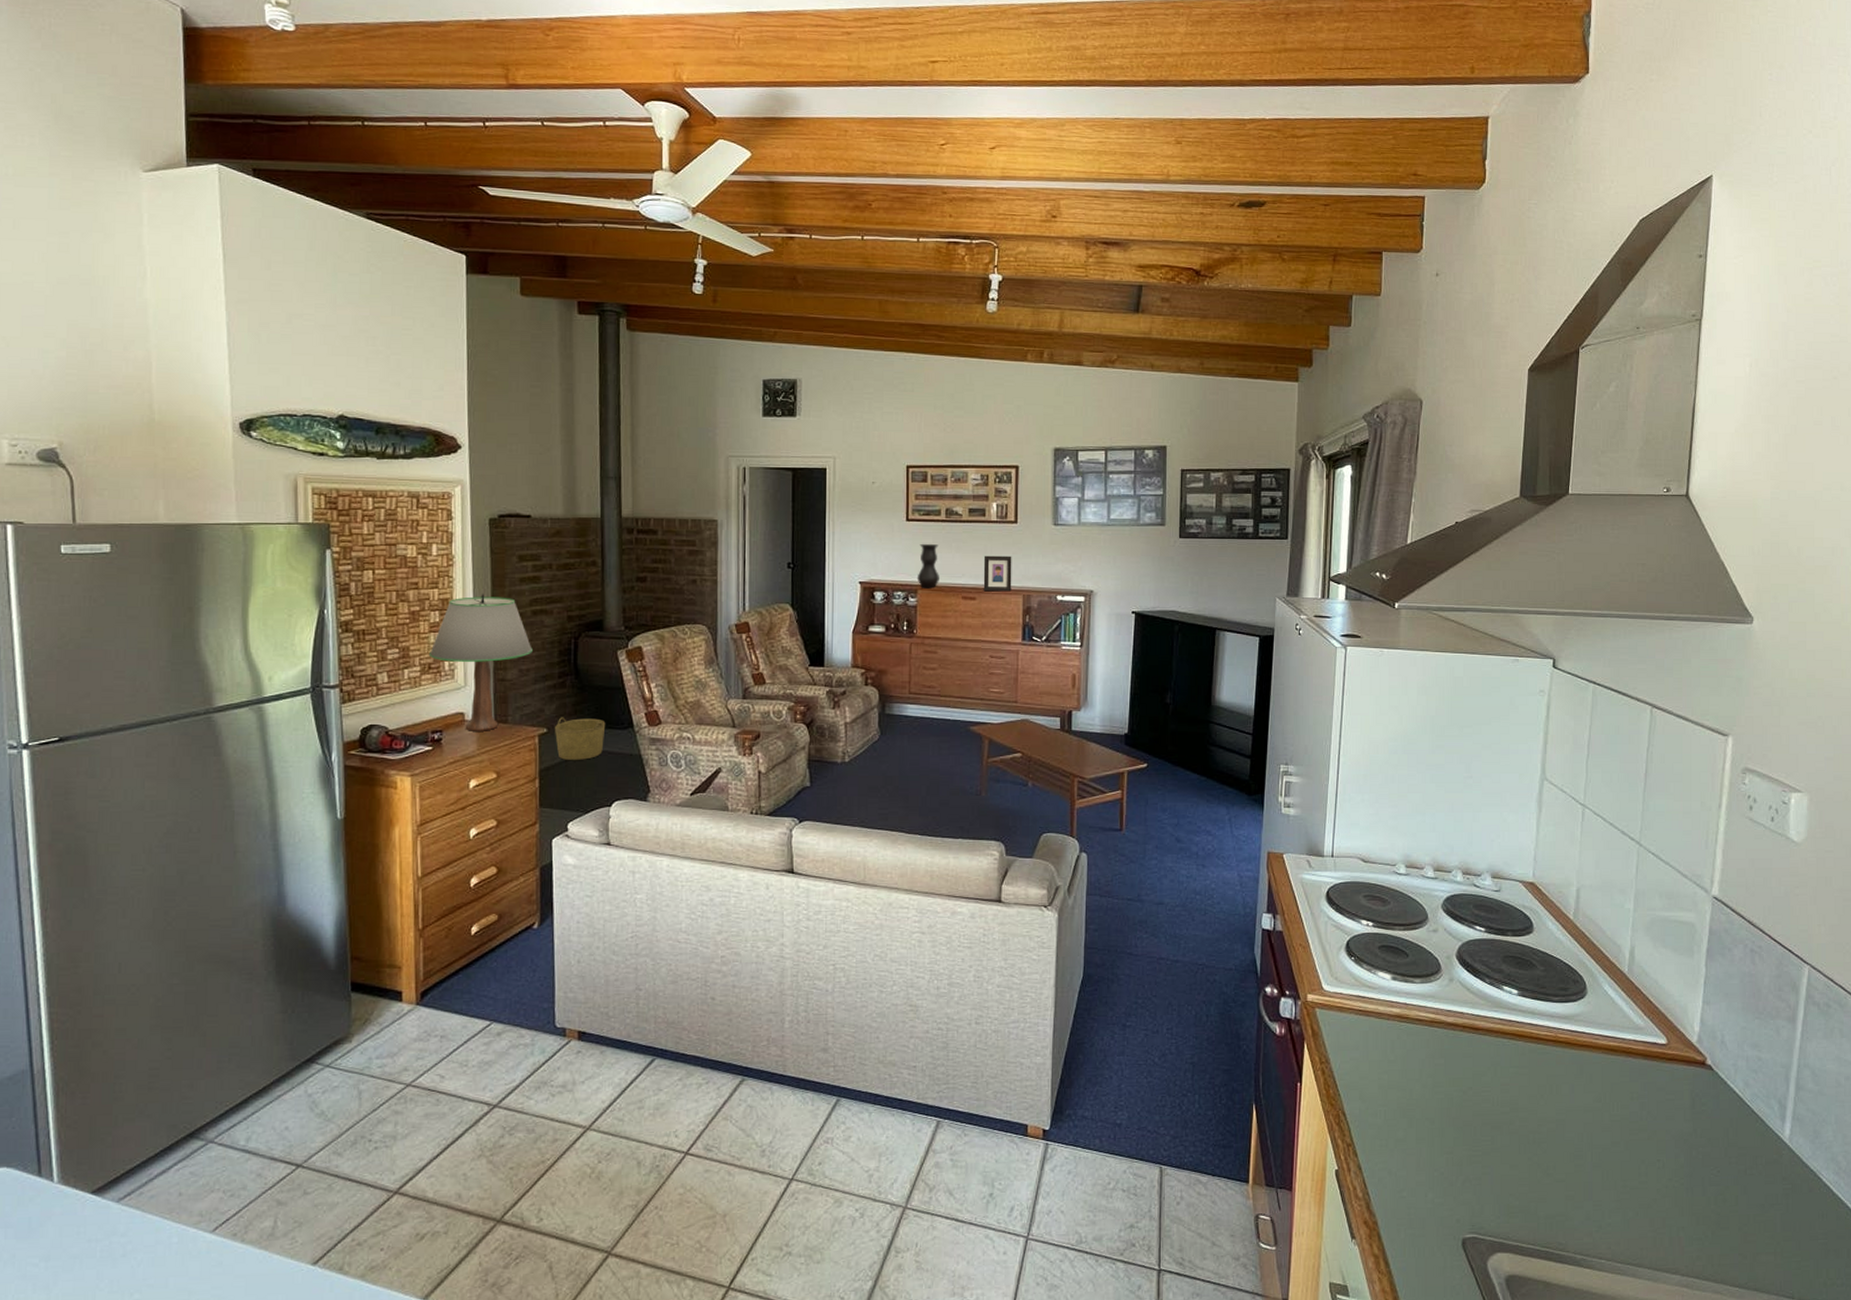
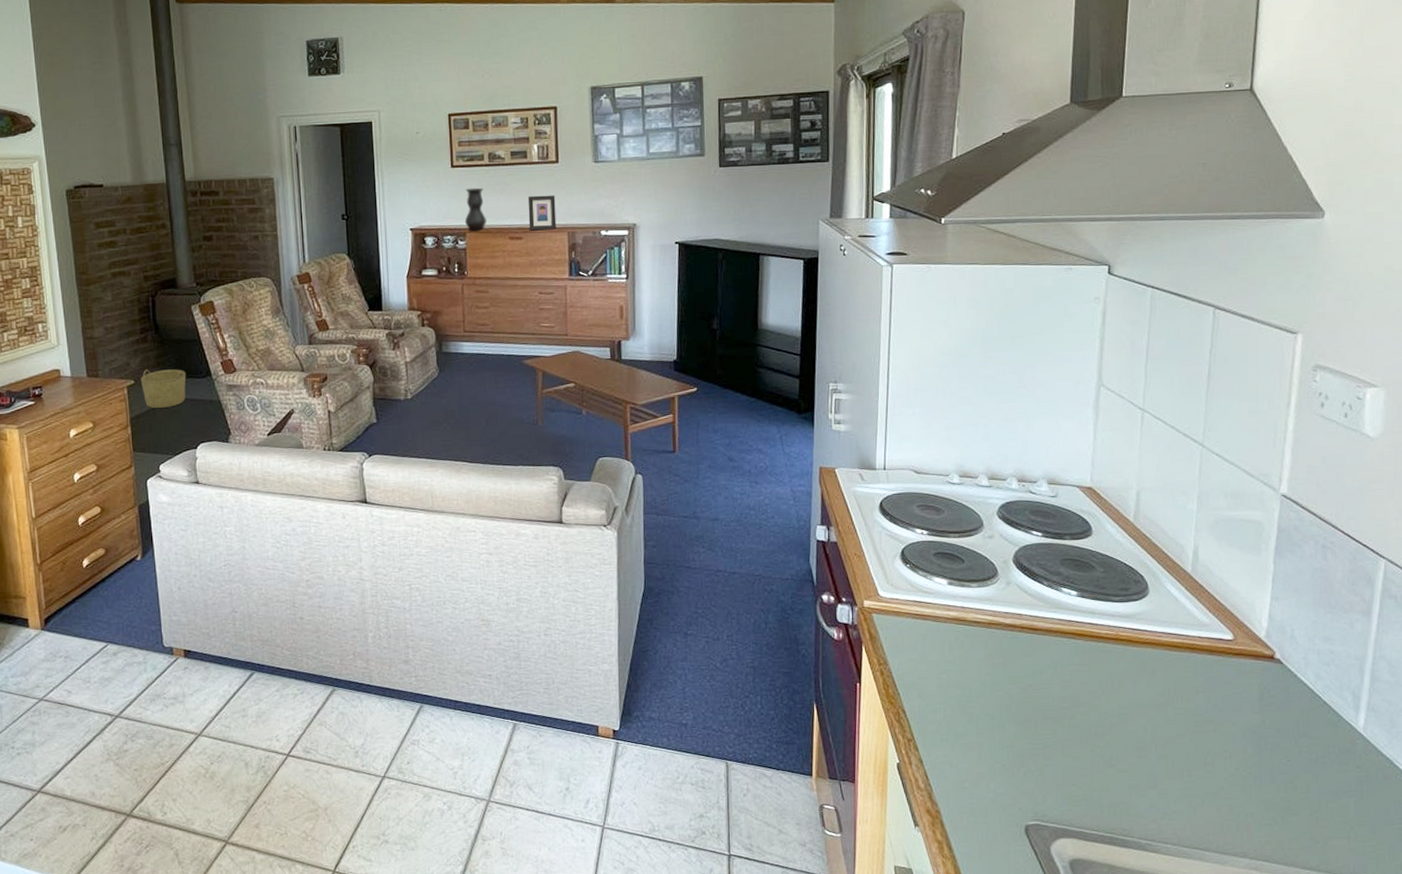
table lamp: present [428,594,533,731] -> none [23,260,115,386]

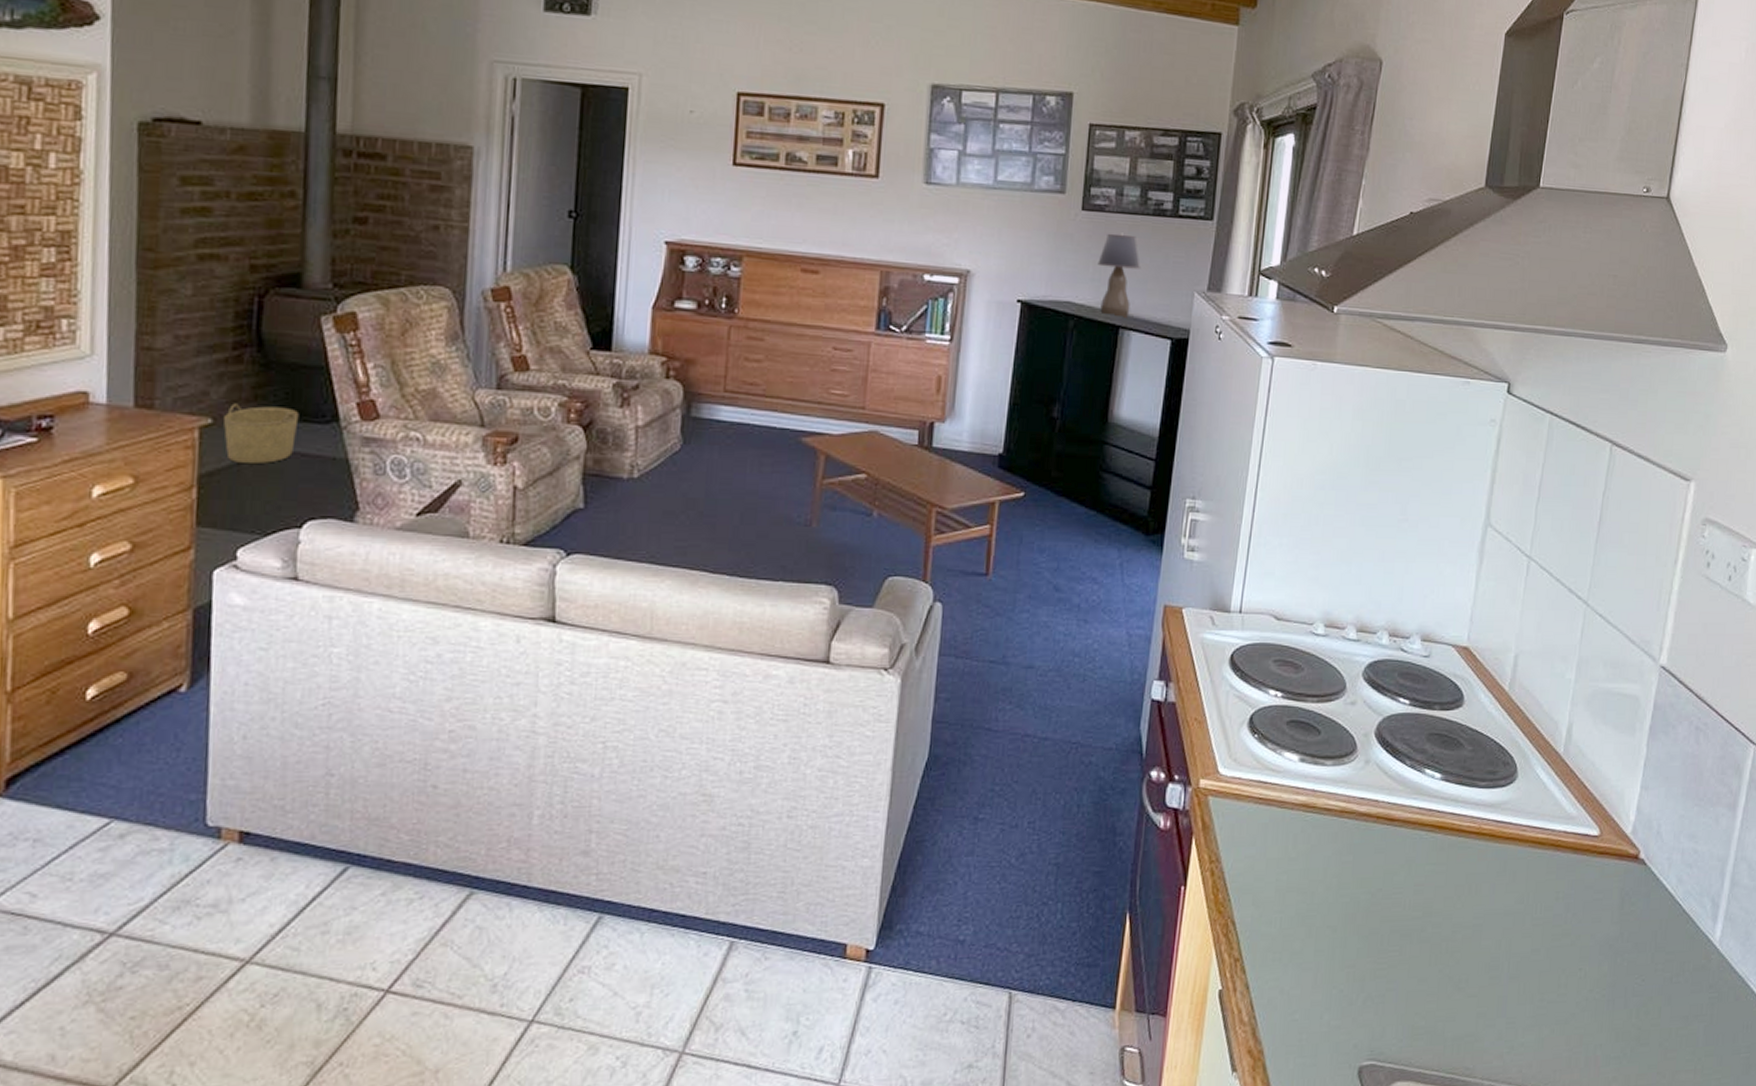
vase: present [464,188,486,231] -> none [742,196,774,256]
picture frame: present [527,195,557,231] -> none [829,217,869,266]
table lamp: none [736,180,773,248] -> present [1097,232,1142,319]

